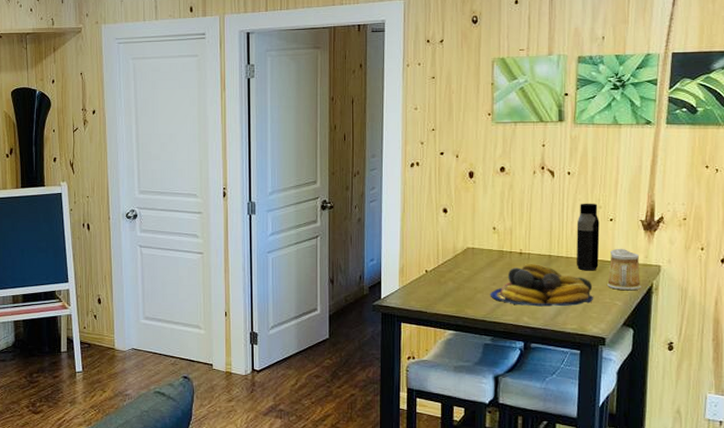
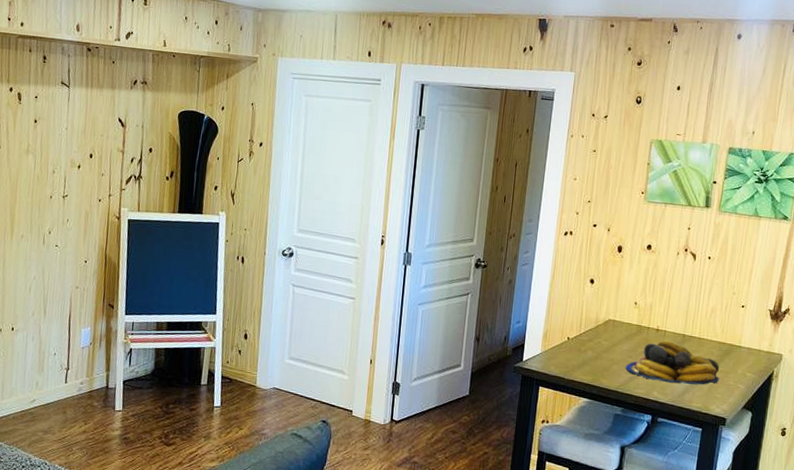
water bottle: present [576,203,600,271] -> none [707,287,732,354]
mug: present [607,248,642,291] -> none [733,334,764,376]

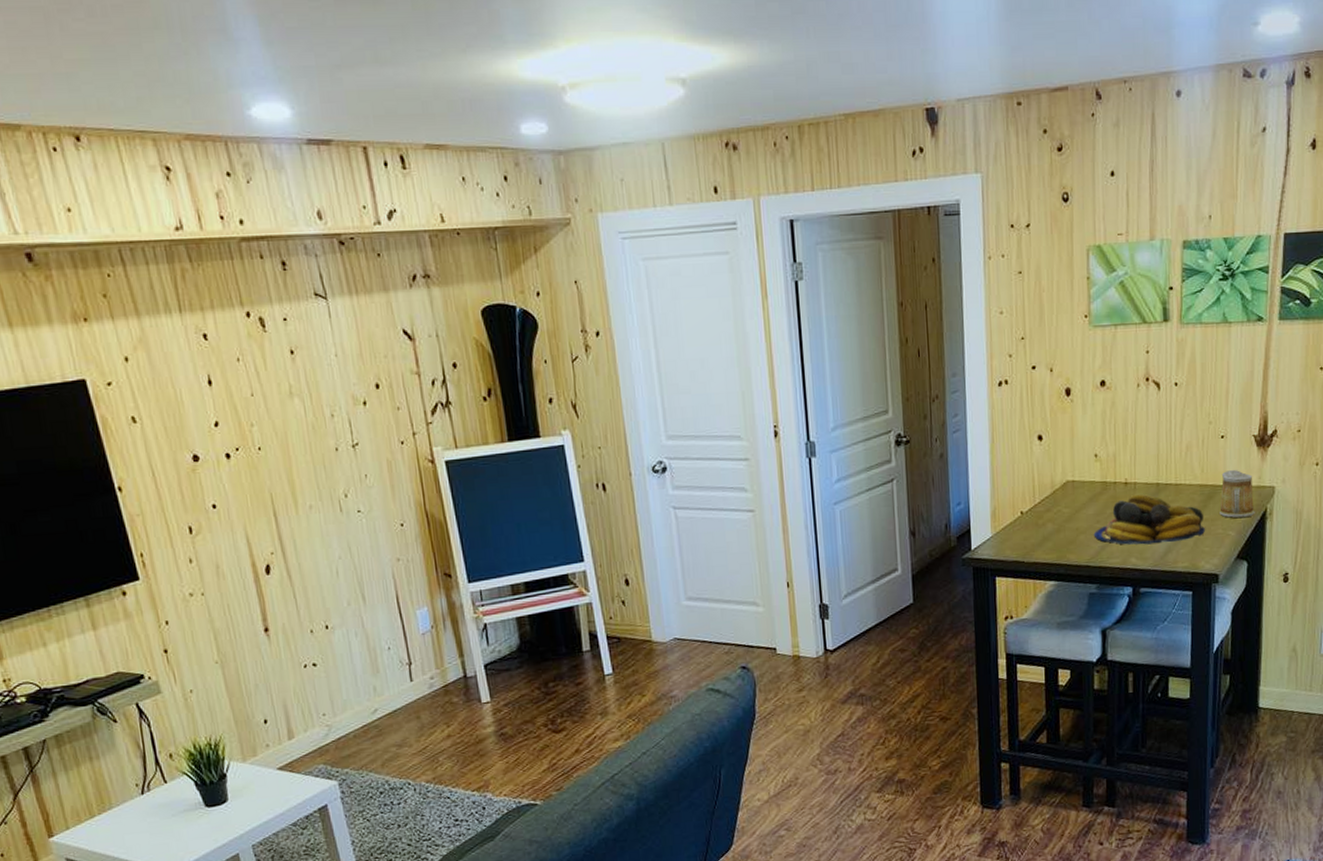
mug: none [733,334,764,376] -> present [1220,469,1255,519]

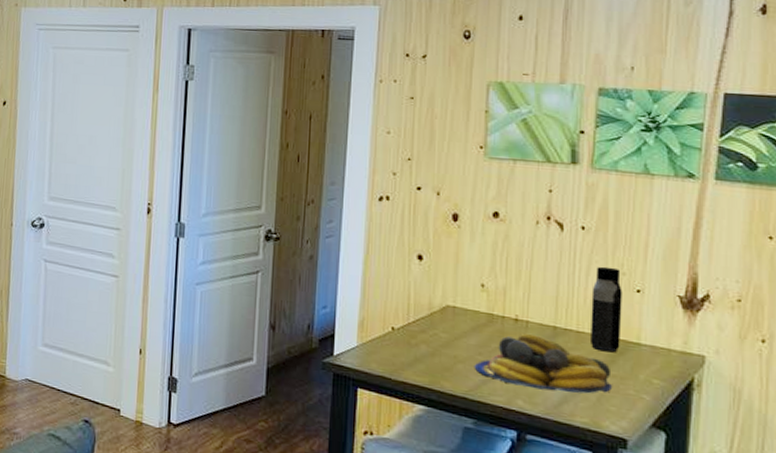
water bottle: none [1185,418,1211,499] -> present [591,266,622,353]
mug: present [1220,469,1255,519] -> none [632,327,678,384]

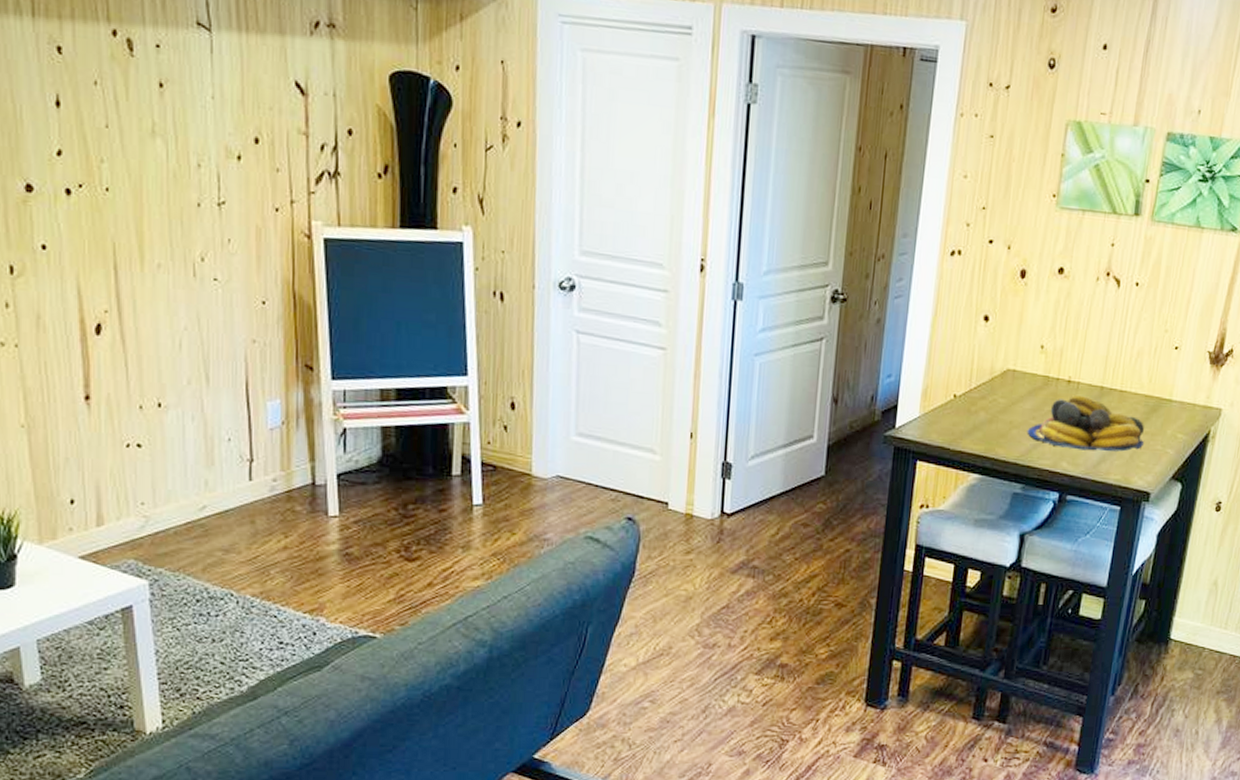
water bottle: present [591,266,622,353] -> none [1130,324,1164,410]

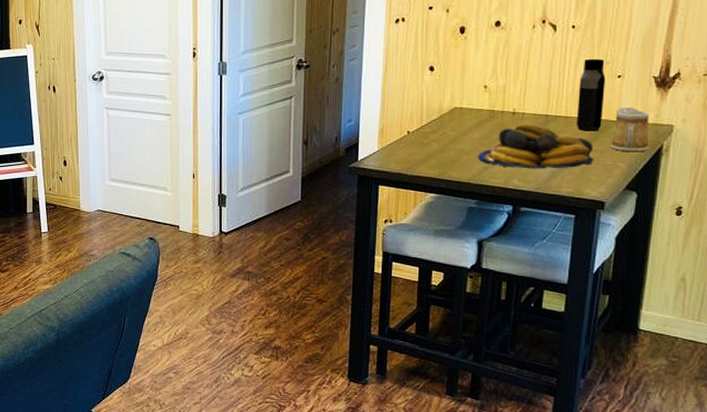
water bottle: none [1130,324,1164,410] -> present [577,58,606,131]
mug: none [1161,384,1200,438] -> present [610,106,650,152]

